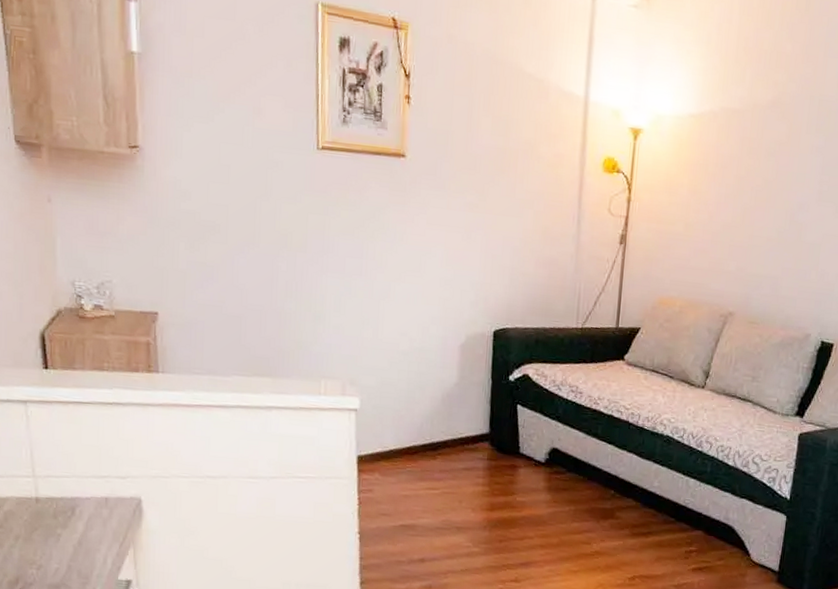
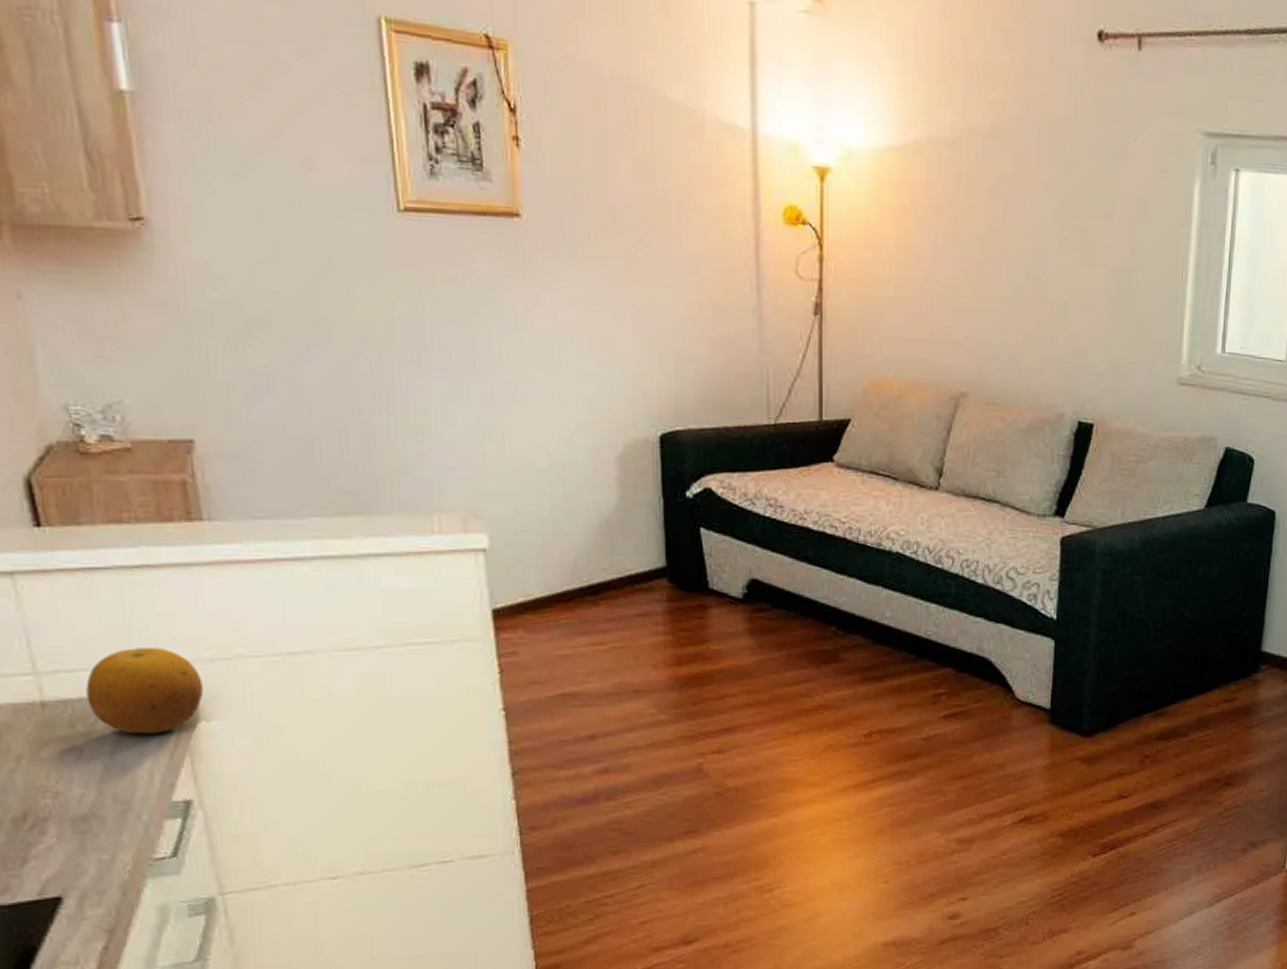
fruit: none [67,463,147,529] -> present [86,648,204,734]

